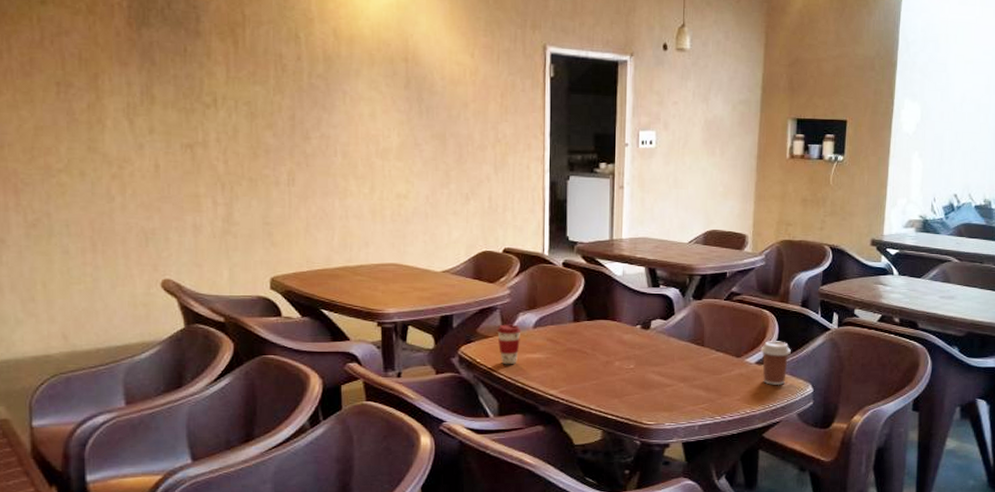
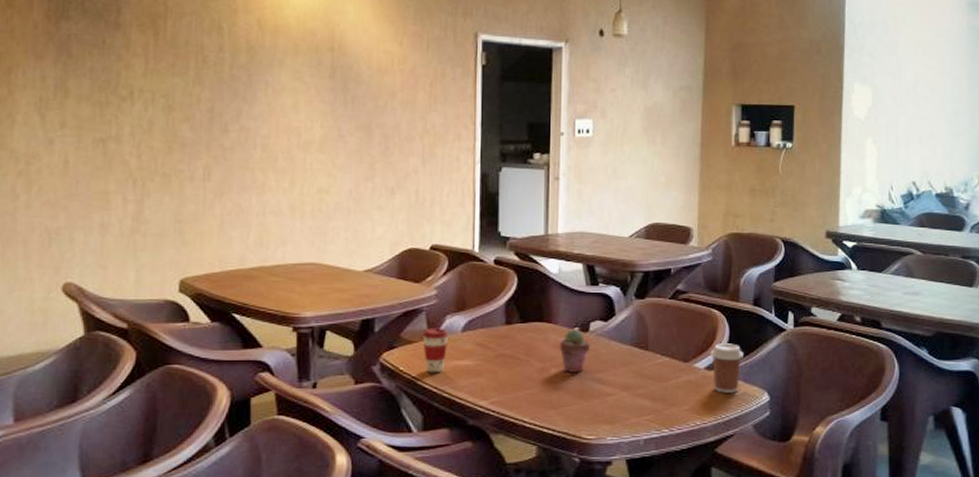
potted succulent: none [622,326,652,365] -> present [559,329,591,372]

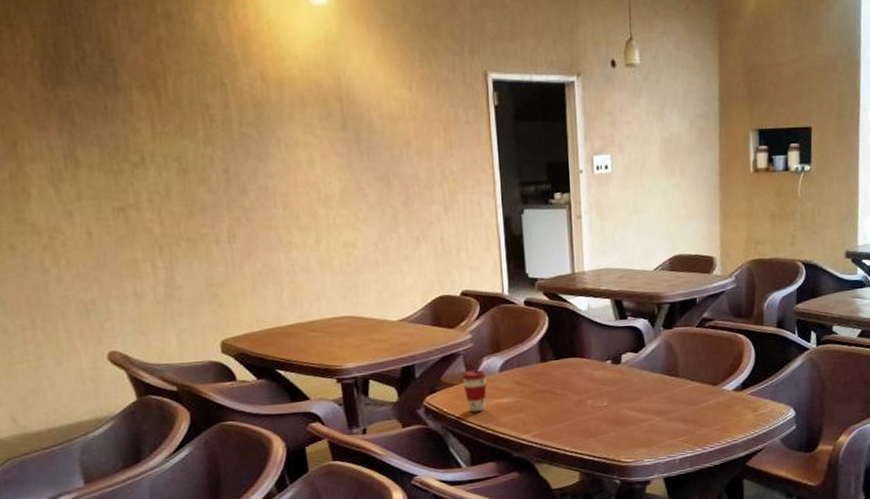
potted succulent: present [559,329,591,372] -> none [593,362,624,403]
coffee cup: present [710,343,743,394] -> none [737,365,769,412]

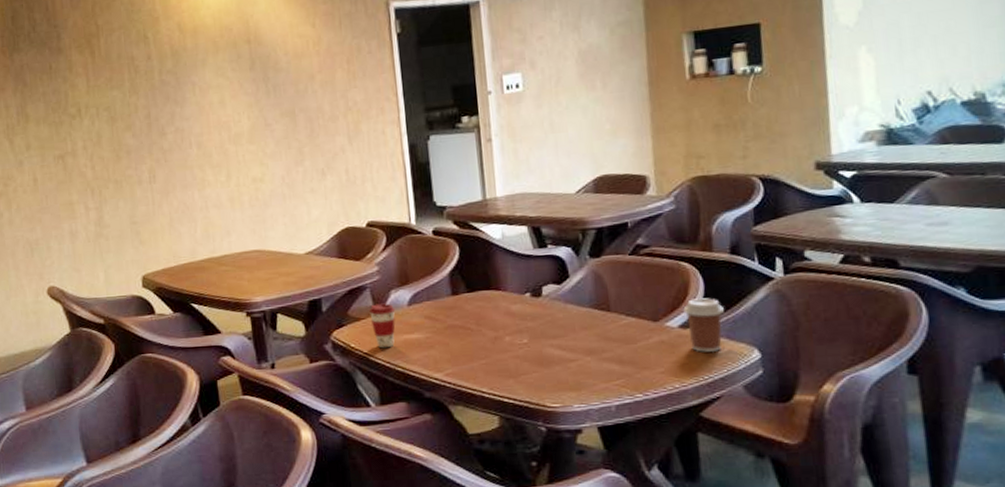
coffee cup: none [737,365,769,412] -> present [683,298,724,353]

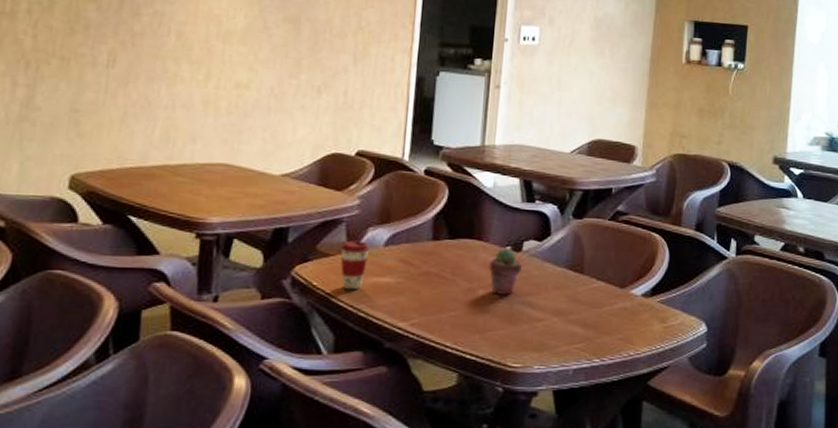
potted succulent: none [510,294,546,340] -> present [488,248,523,295]
coffee cup: present [683,298,724,353] -> none [648,269,682,324]

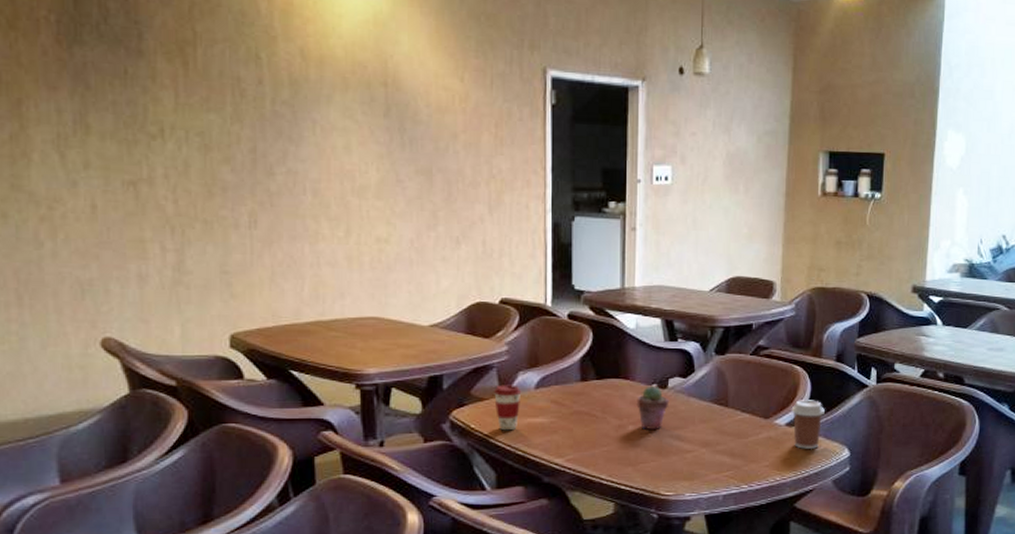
coffee cup: none [648,269,682,324] -> present [791,400,825,450]

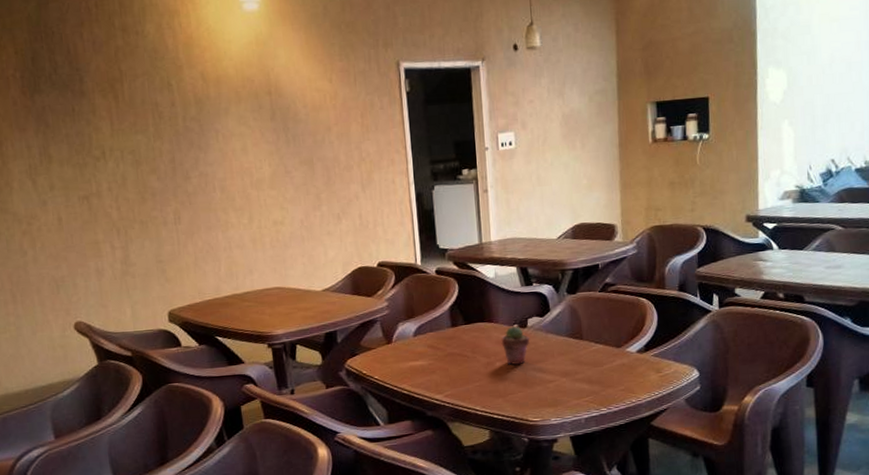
coffee cup: present [494,384,522,431] -> none [379,334,403,374]
coffee cup: present [791,400,825,450] -> none [640,327,672,373]

